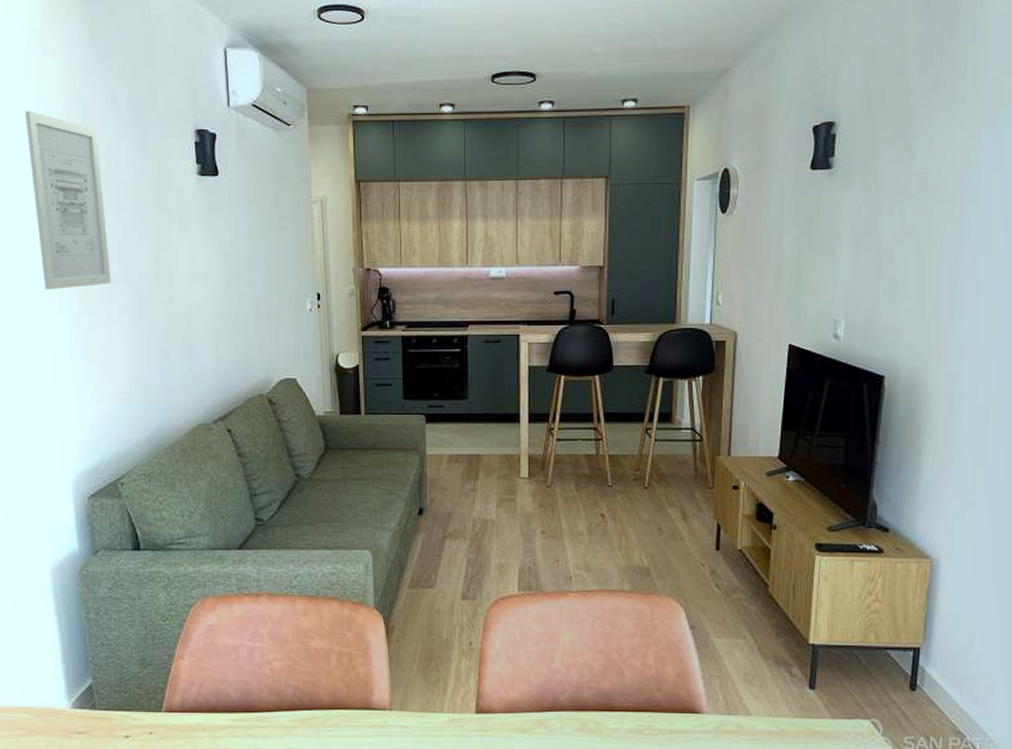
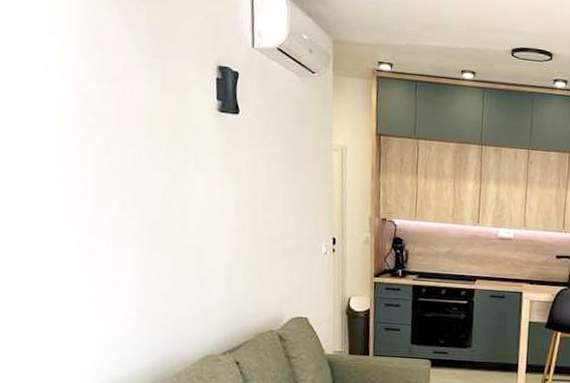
wall art: present [25,111,111,289] -> none [34,25,121,211]

